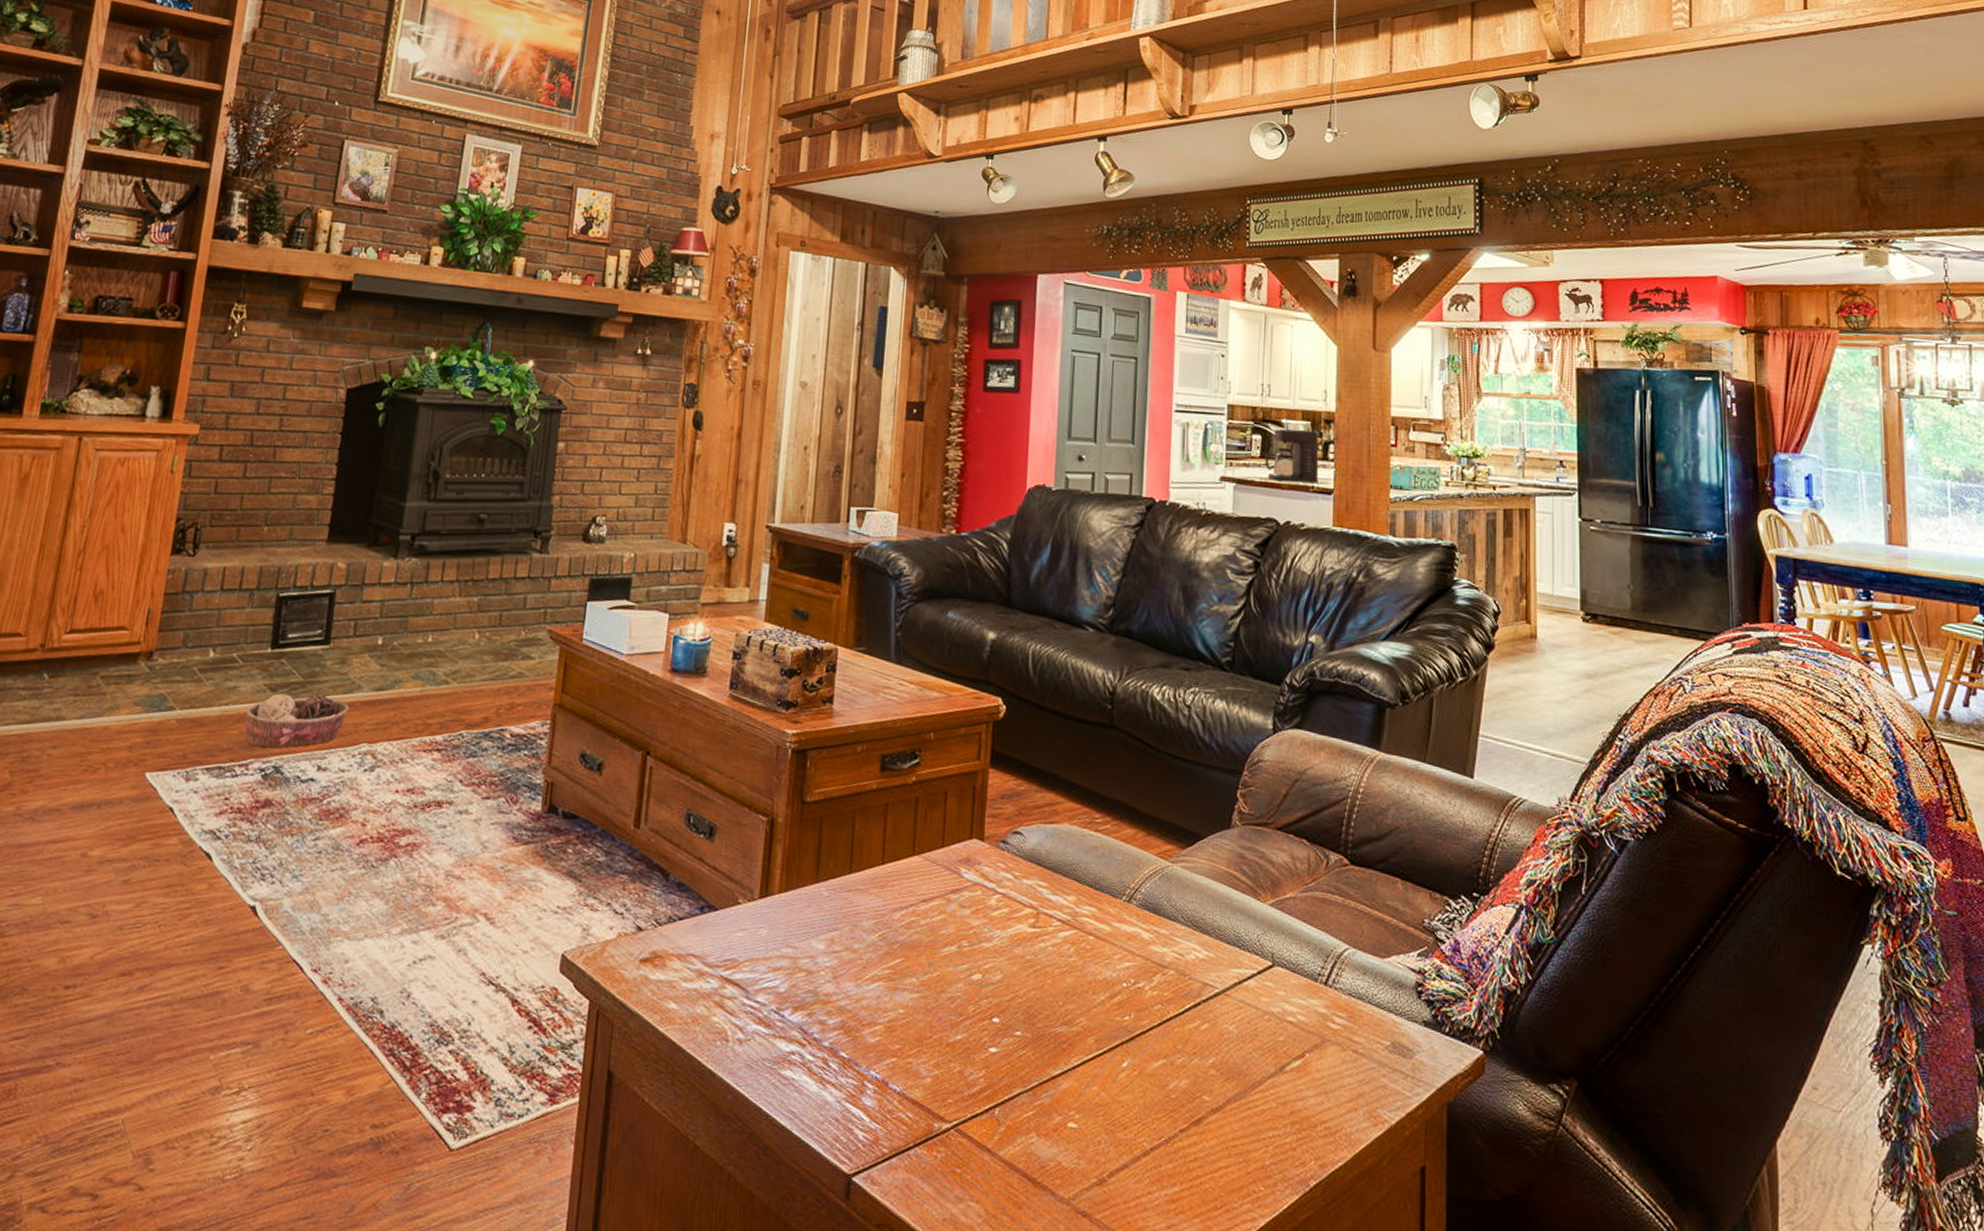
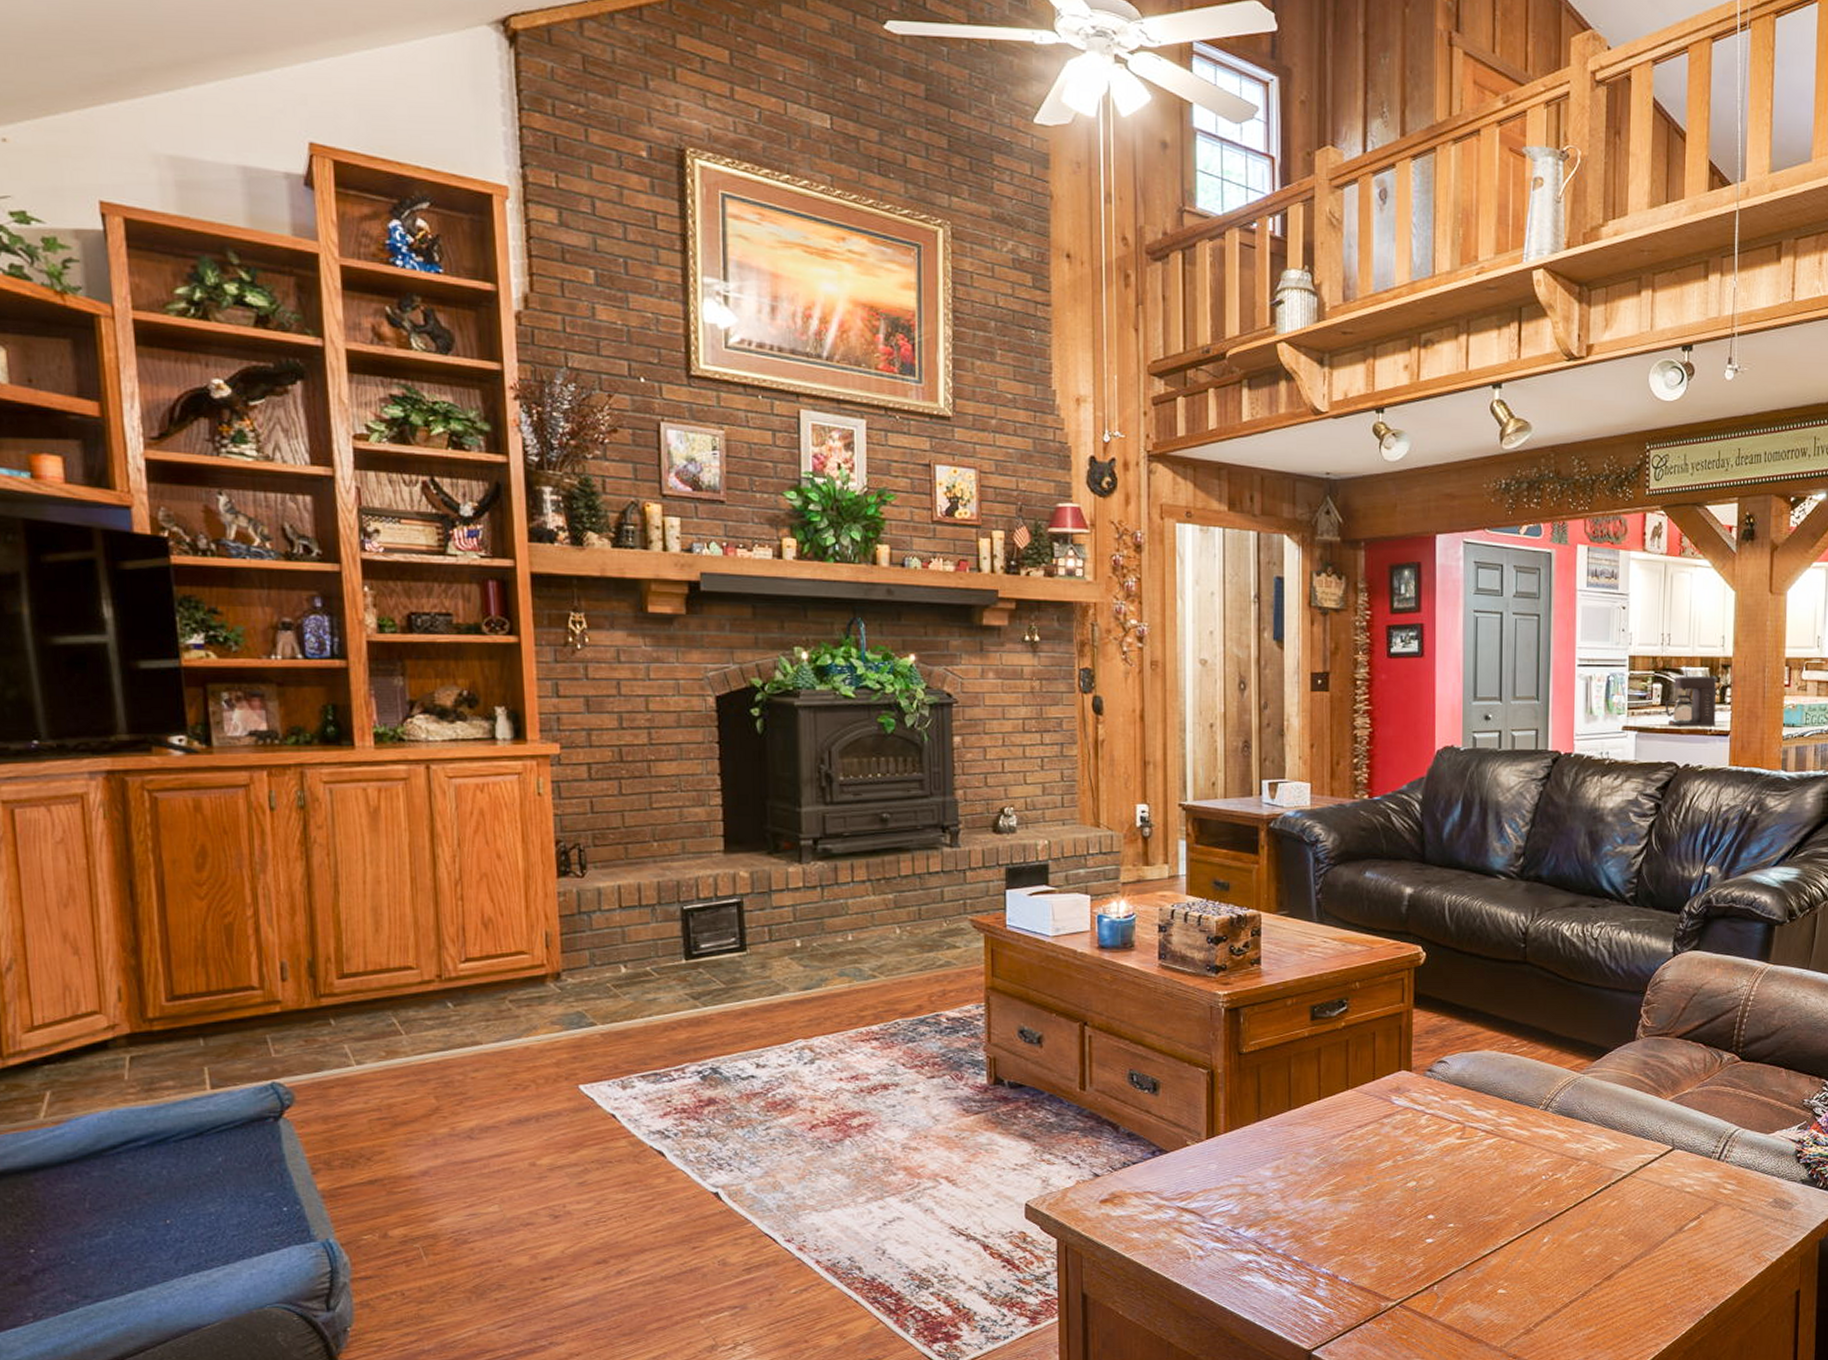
decorative basket: present [244,693,349,749] -> none [671,997,778,1052]

